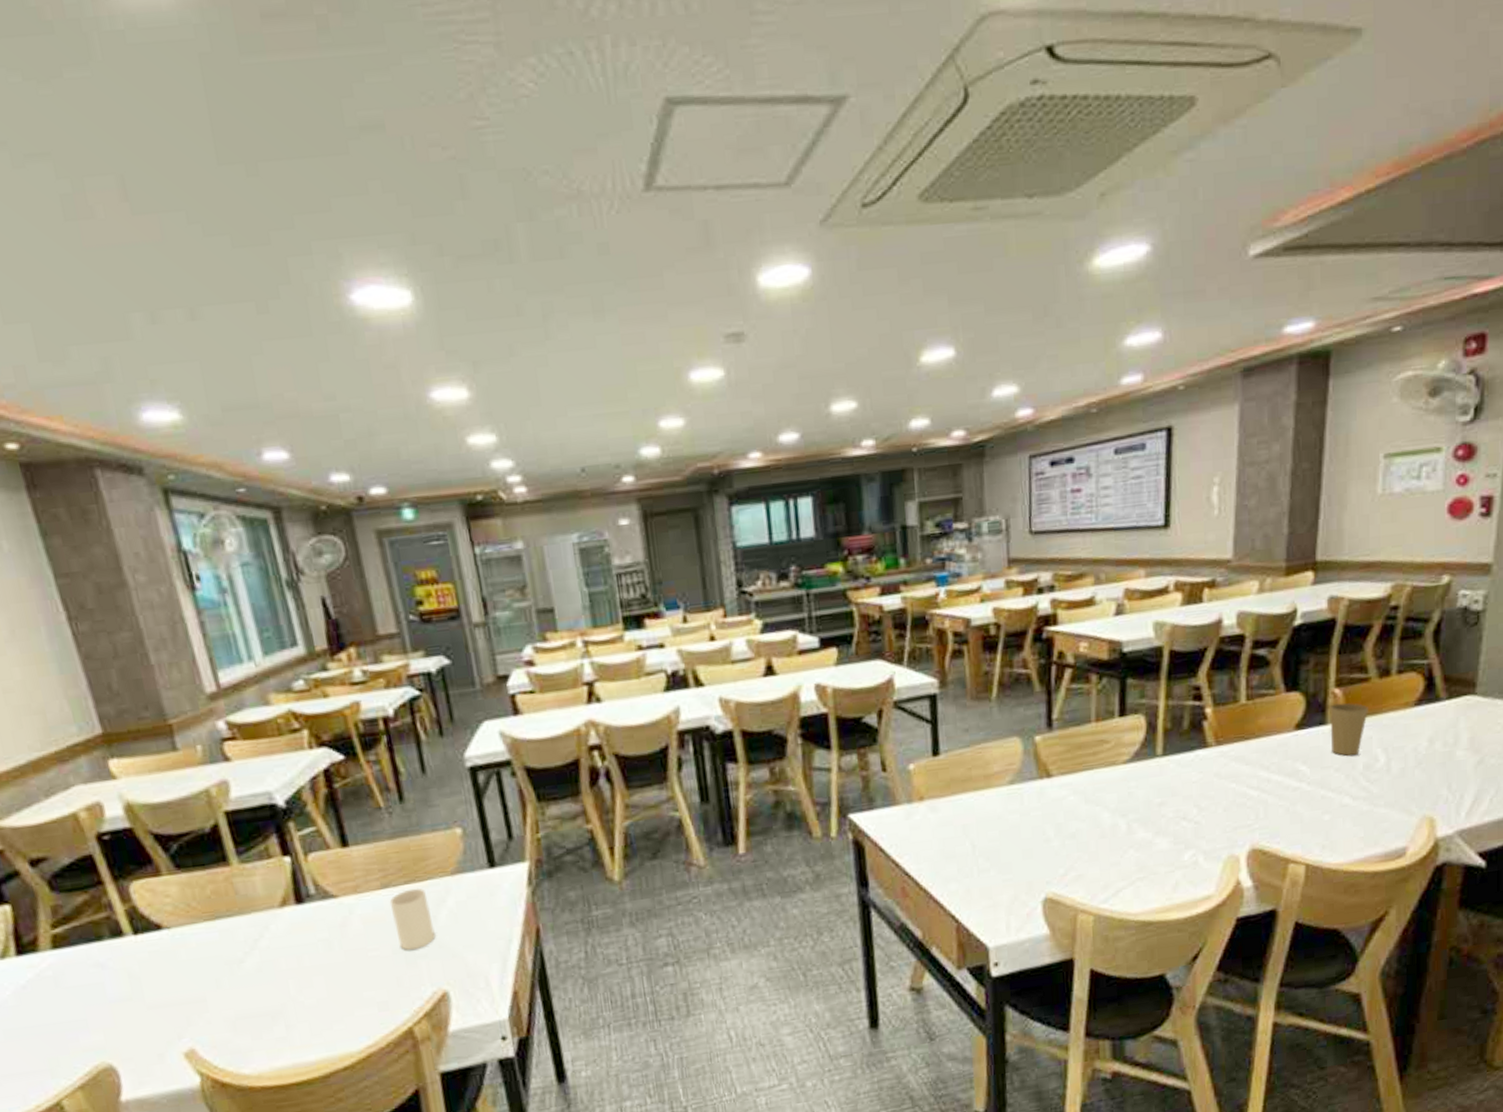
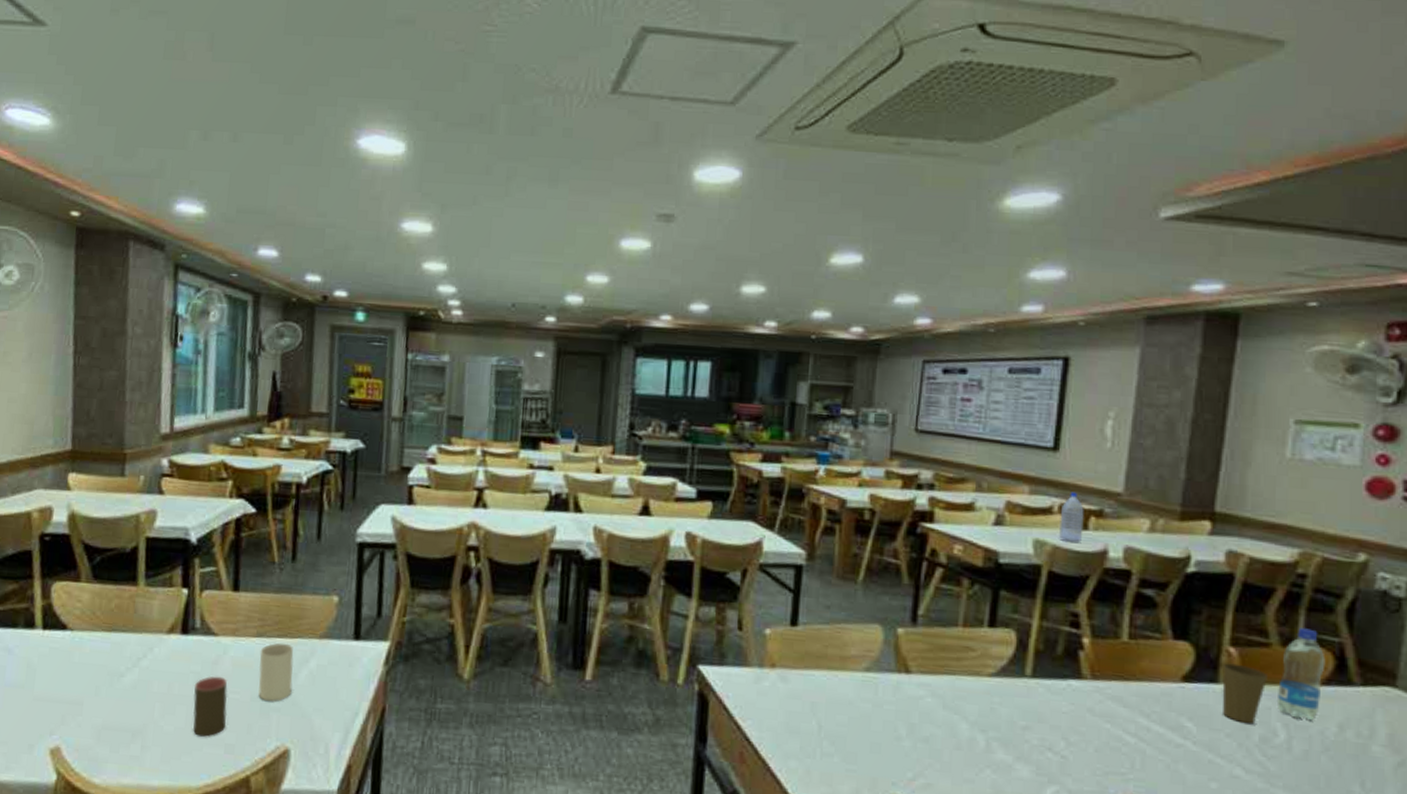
cup: none [326,937,373,1002] -> present [192,676,228,737]
water bottle: none [1176,566,1199,619] -> present [1059,492,1084,544]
bottle: none [1376,656,1417,742] -> present [1276,628,1326,721]

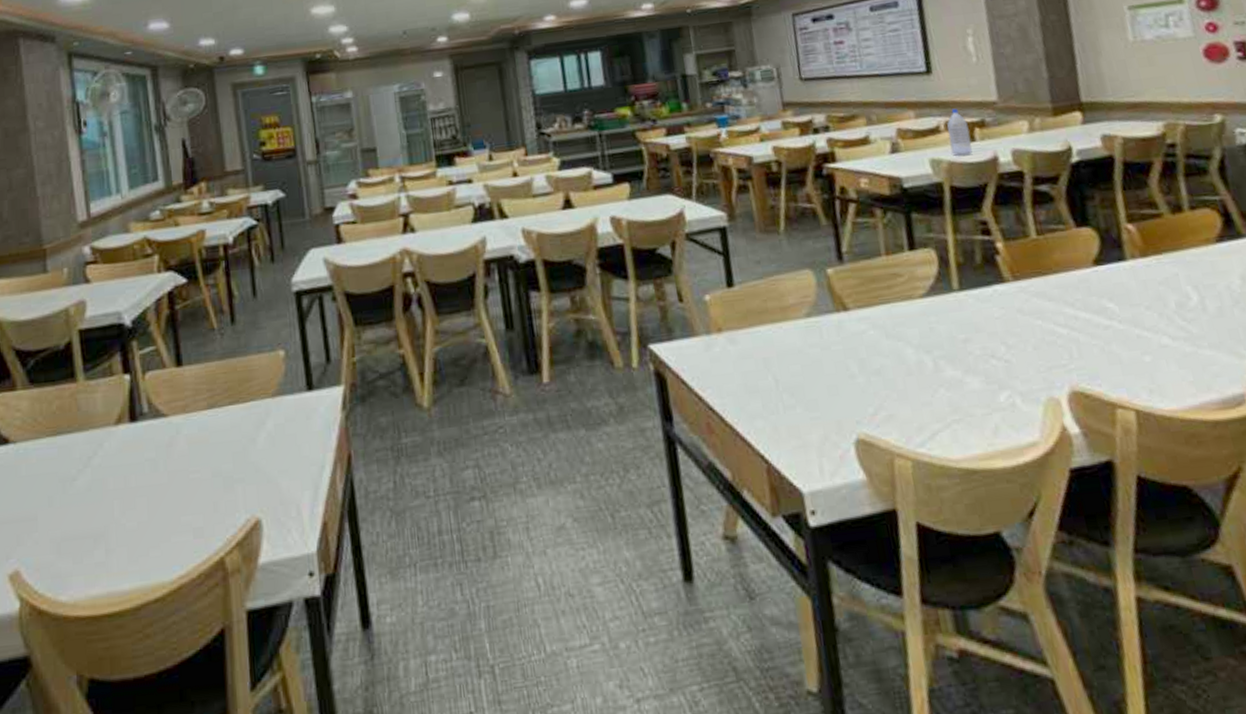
cup: present [192,676,228,737] -> none [151,458,191,526]
cup: present [258,642,294,701] -> none [214,409,253,473]
cup: present [1222,662,1267,724] -> none [1125,238,1169,293]
bottle: present [1276,628,1326,721] -> none [1175,192,1220,279]

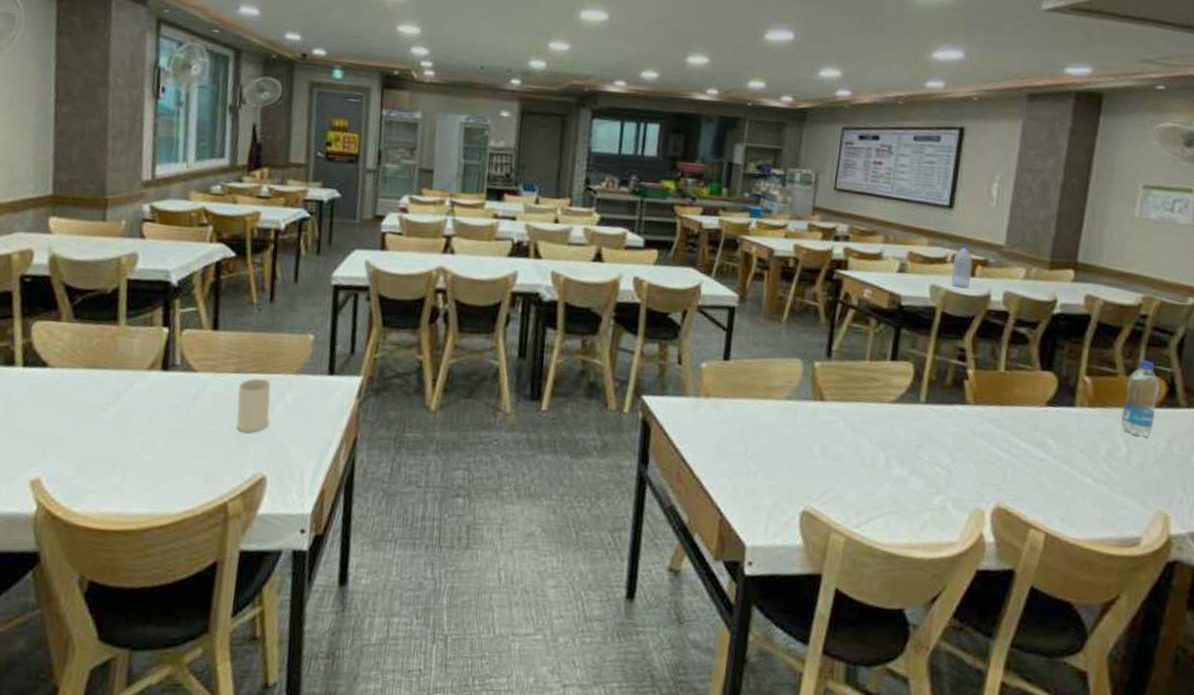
cup: none [214,409,253,473] -> present [236,378,271,433]
bottle: none [1175,192,1220,279] -> present [1120,360,1160,438]

